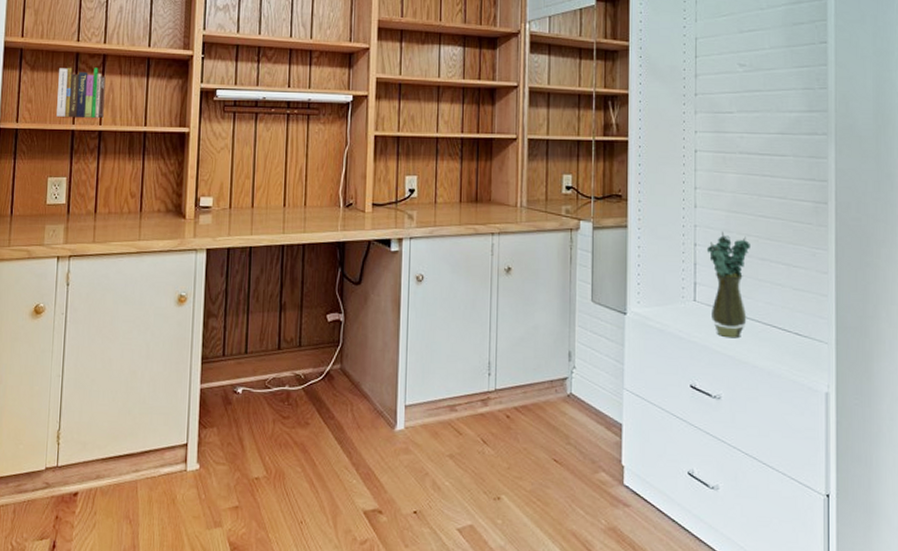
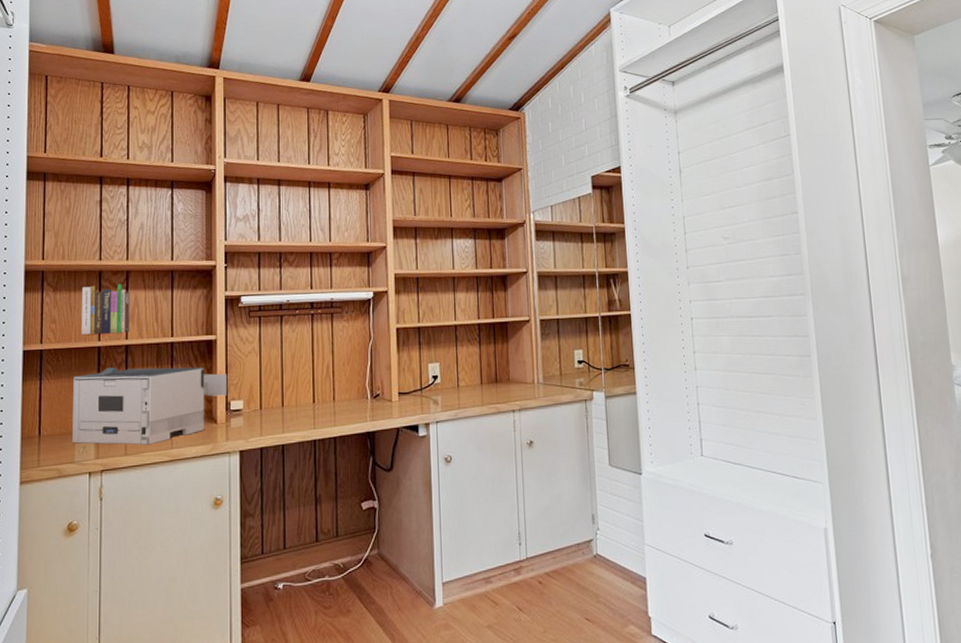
printer: none [43,152,199,235] -> present [72,367,228,445]
vase: present [706,231,750,339] -> none [708,389,750,487]

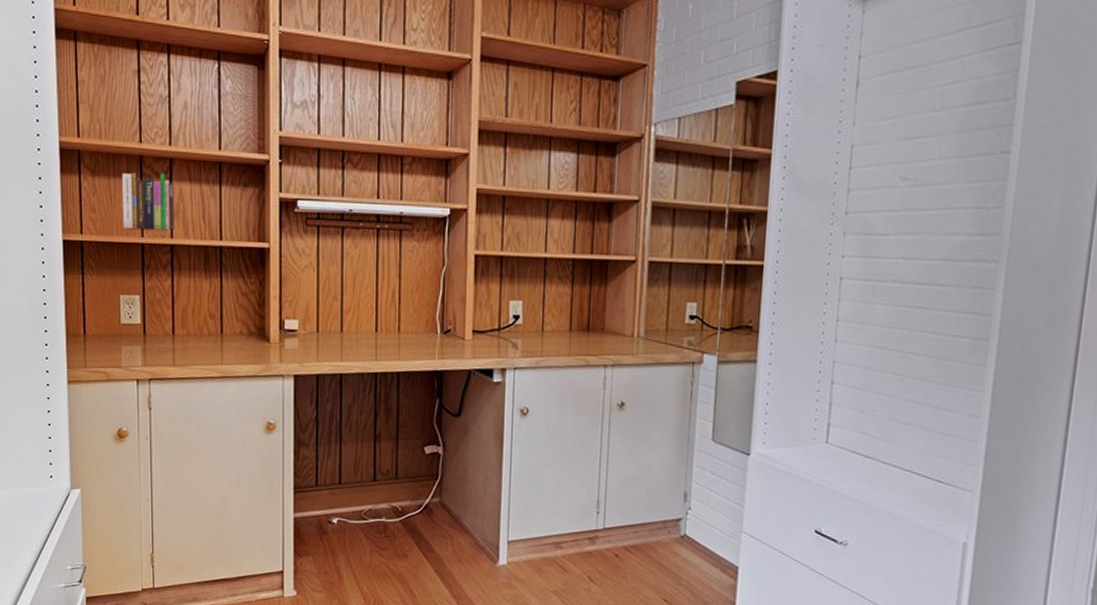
printer: present [72,367,228,445] -> none [117,268,282,358]

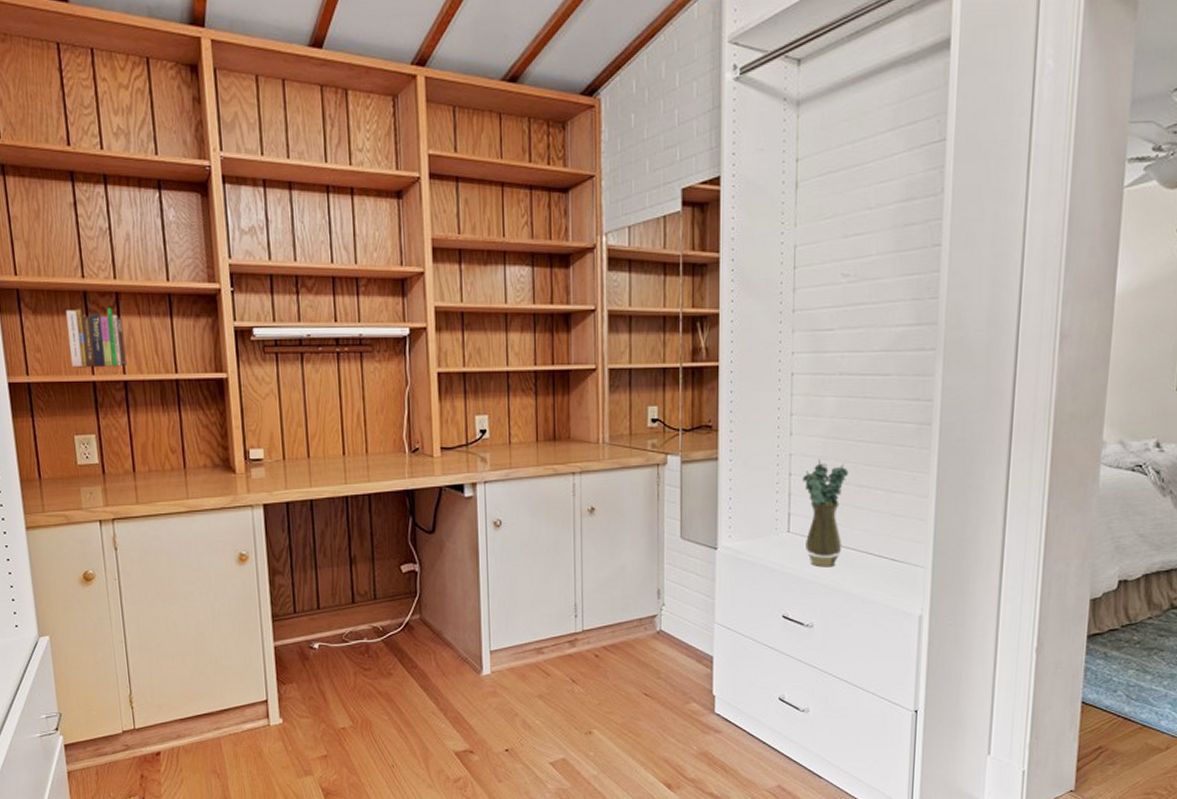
vase: none [844,369,895,484] -> present [802,459,848,568]

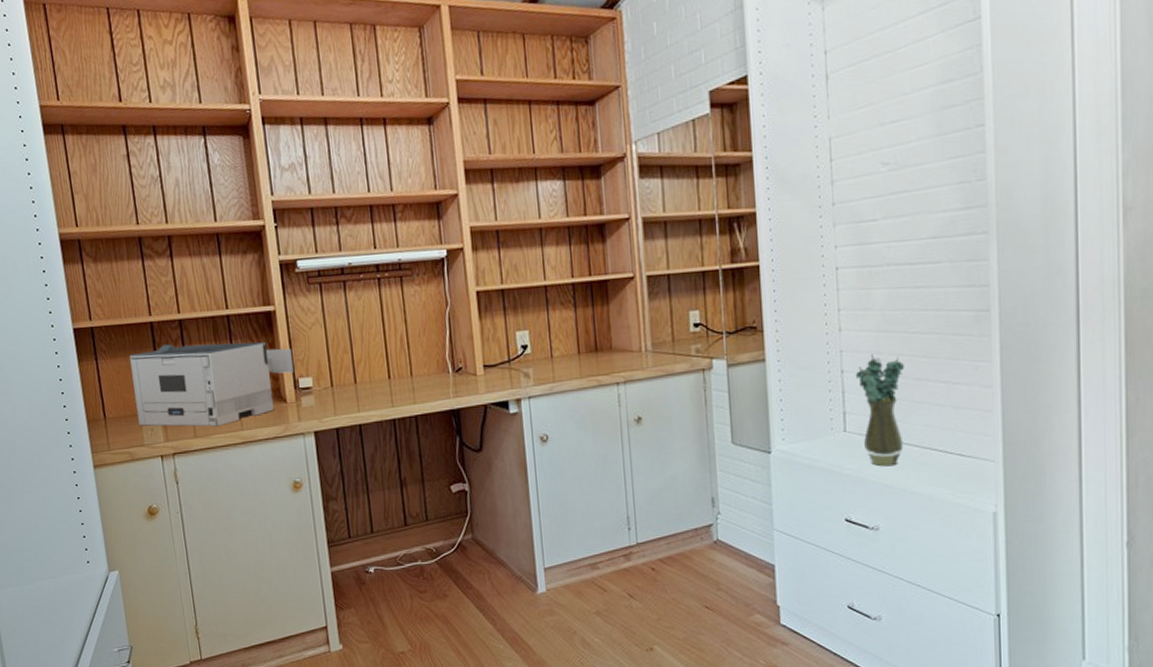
books: present [66,308,127,367] -> none [123,251,181,309]
printer: none [69,406,246,494] -> present [130,342,295,427]

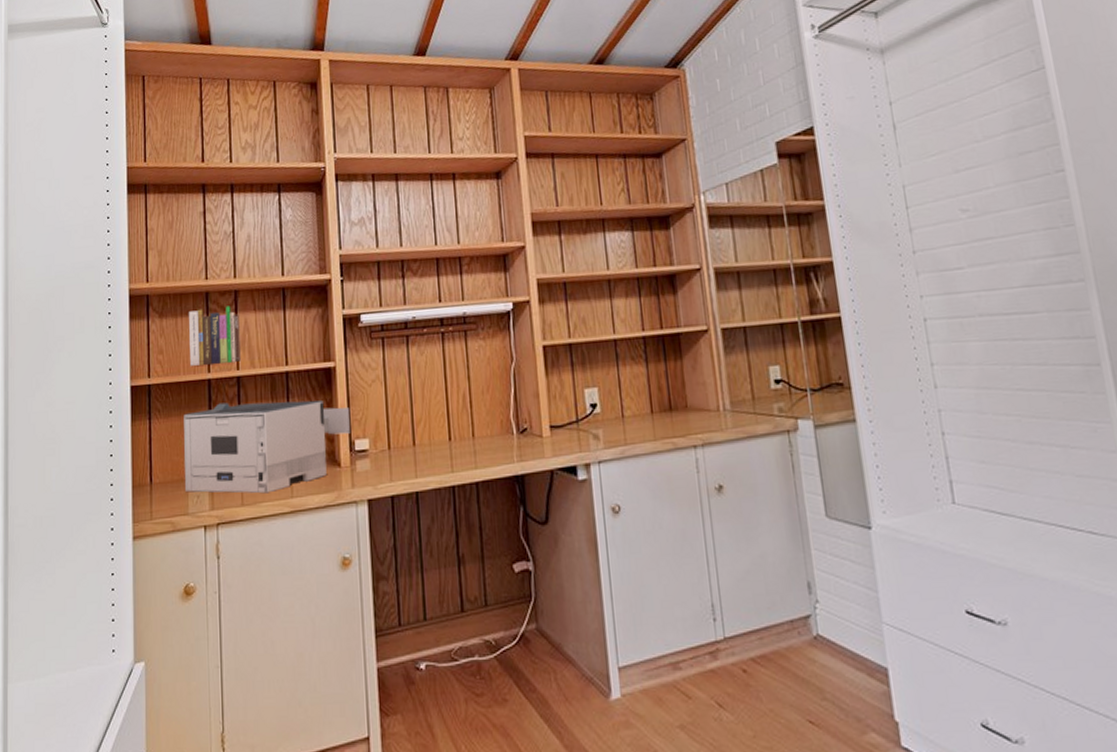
books: none [123,251,181,309] -> present [189,306,241,366]
vase: present [855,354,904,467] -> none [958,413,1024,546]

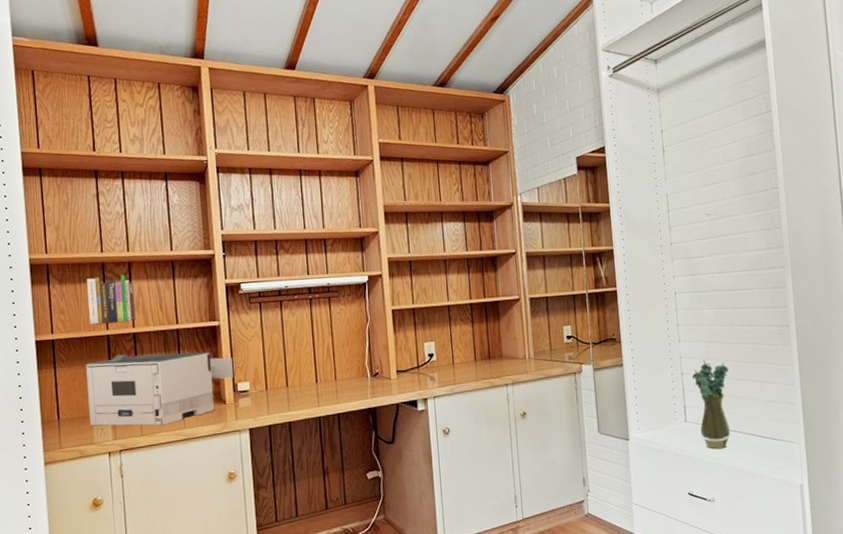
vase: none [958,413,1024,546] -> present [692,359,731,450]

